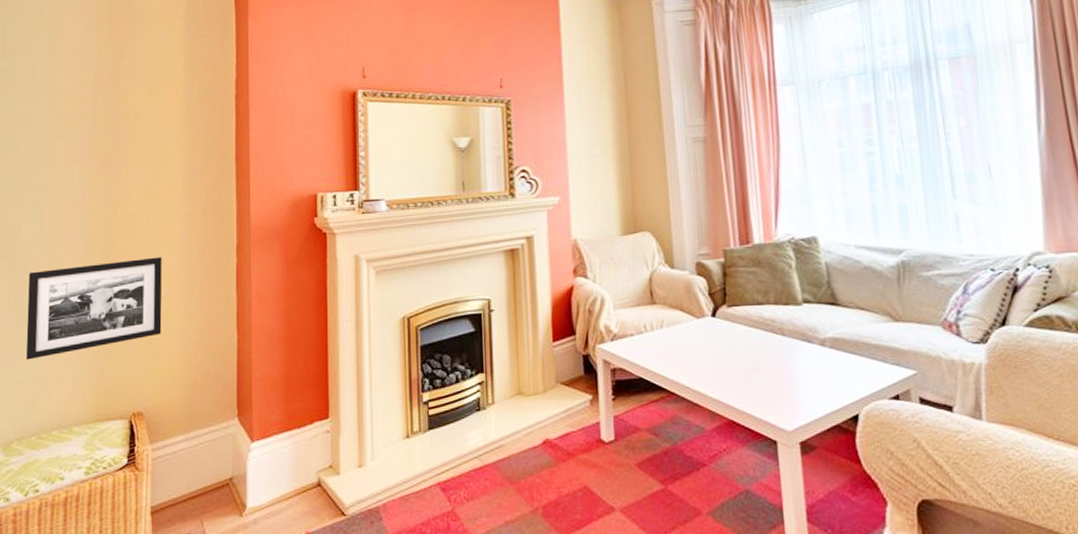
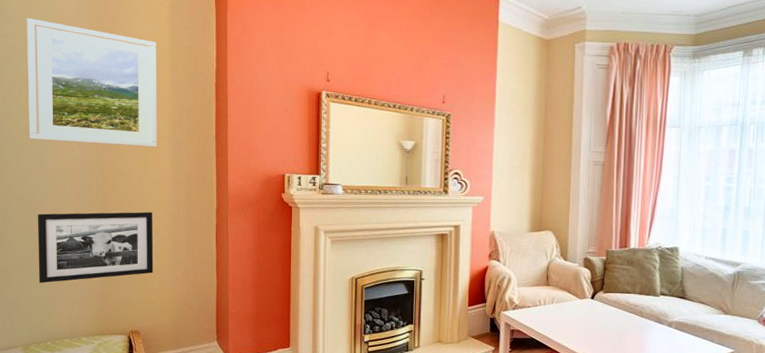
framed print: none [25,46,171,184] -> present [26,18,158,148]

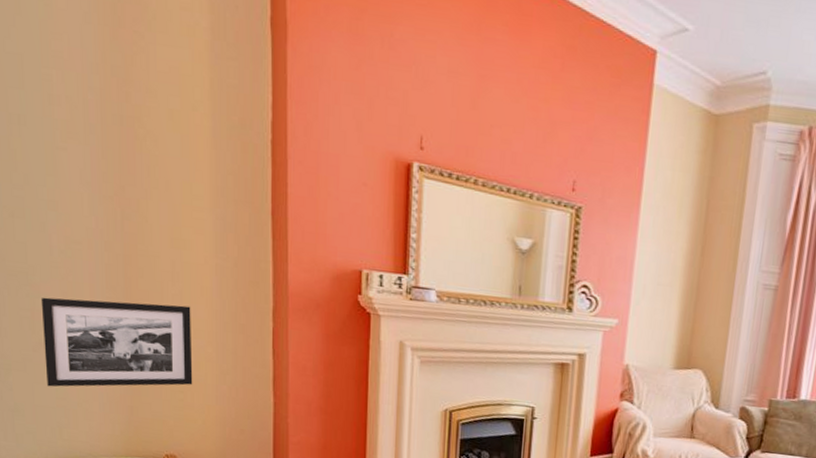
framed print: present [26,18,158,148] -> none [13,27,196,222]

